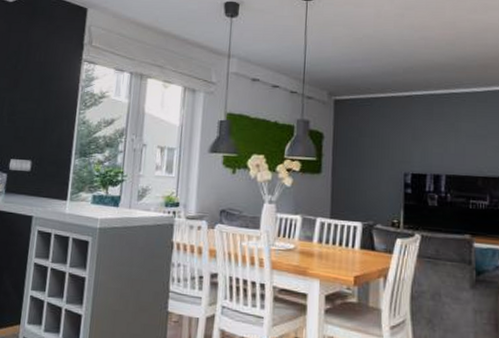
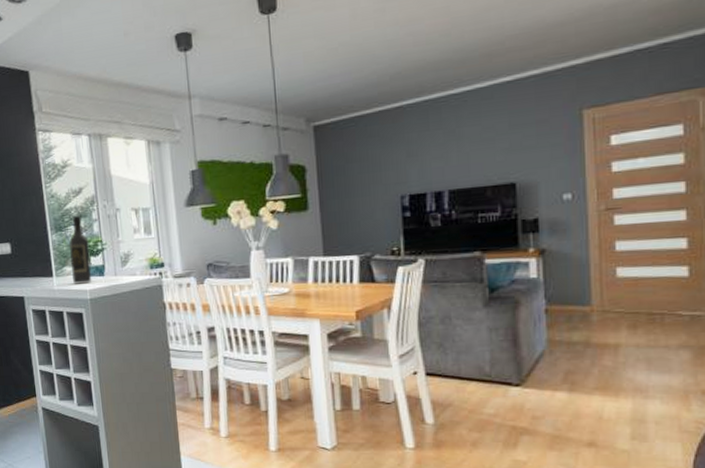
wine bottle: none [86,144,111,212] -> present [69,215,92,284]

